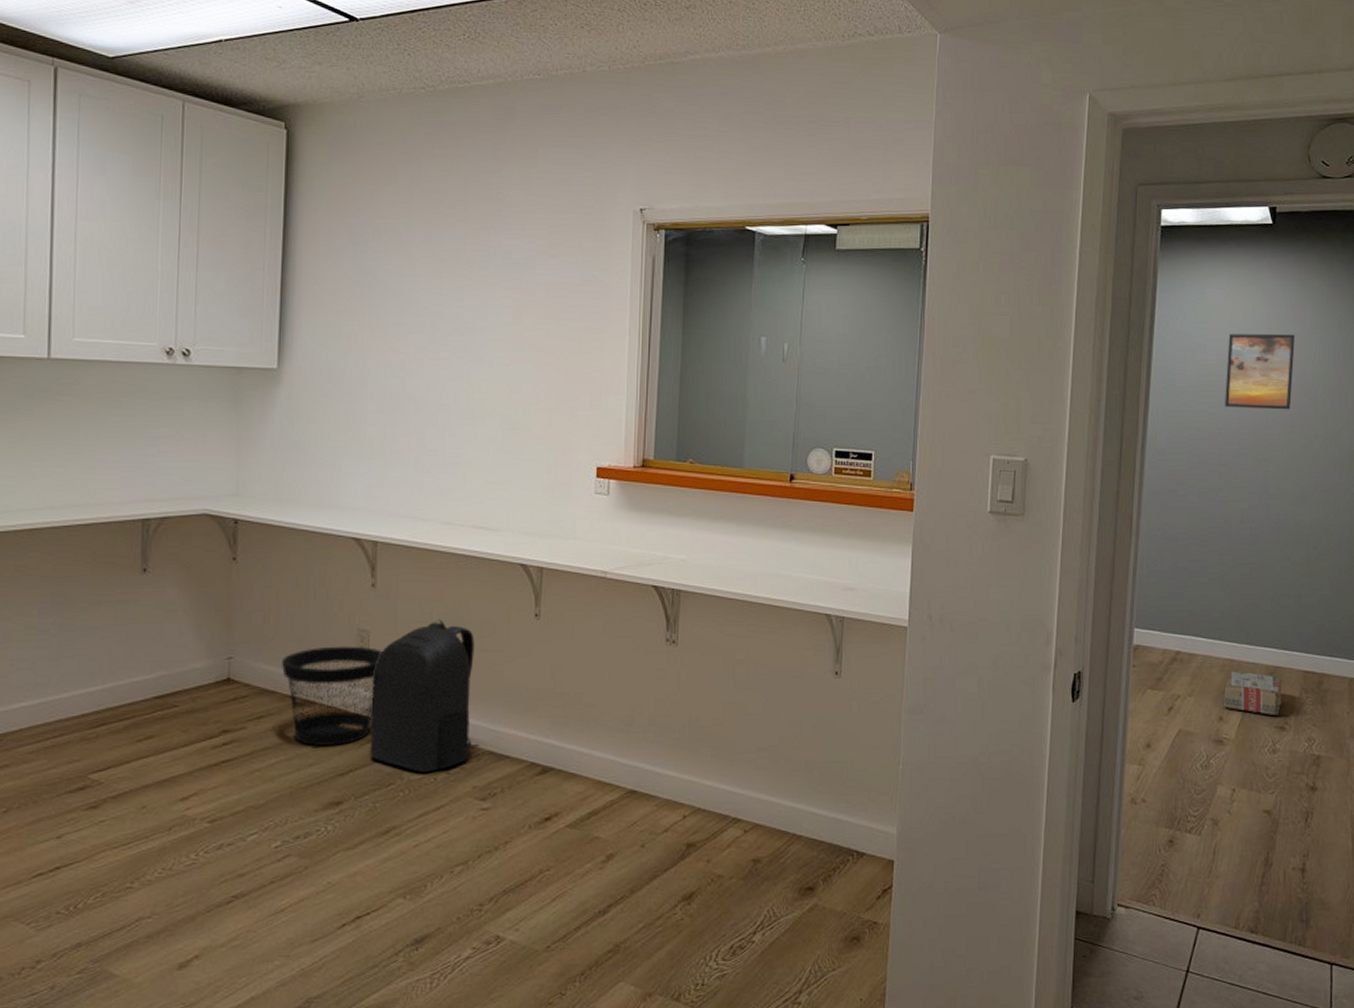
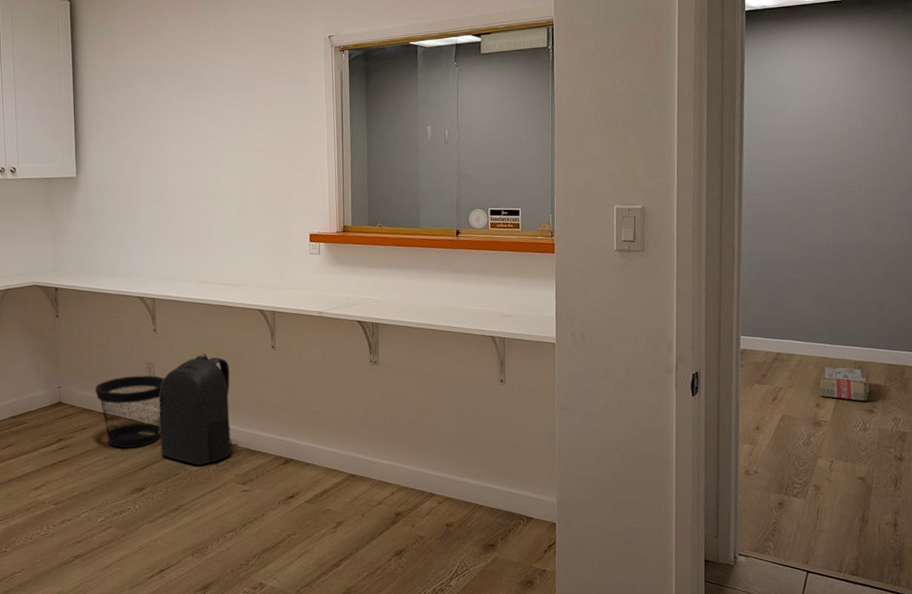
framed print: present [1225,333,1295,410] -> none [807,89,866,154]

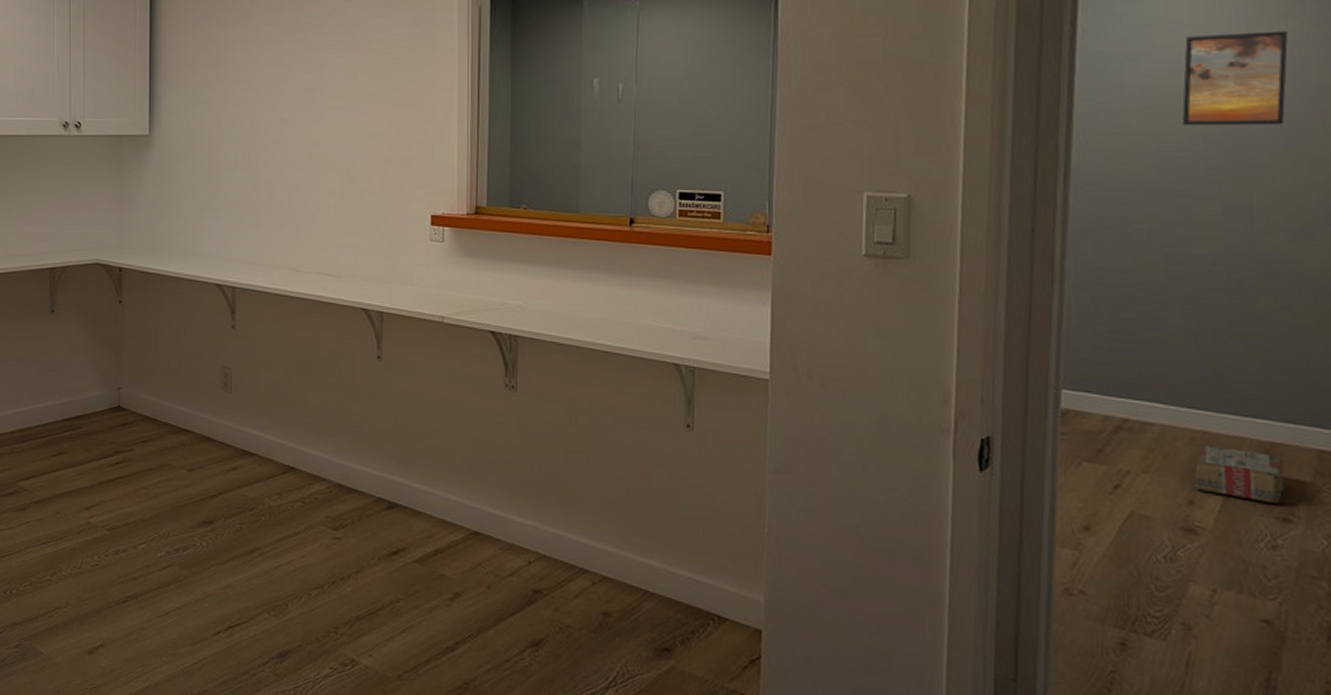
wastebasket: present [94,375,165,448] -> none [160,381,244,470]
backpack: present [159,353,238,465] -> none [235,359,331,500]
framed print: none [807,89,866,154] -> present [1182,30,1288,126]

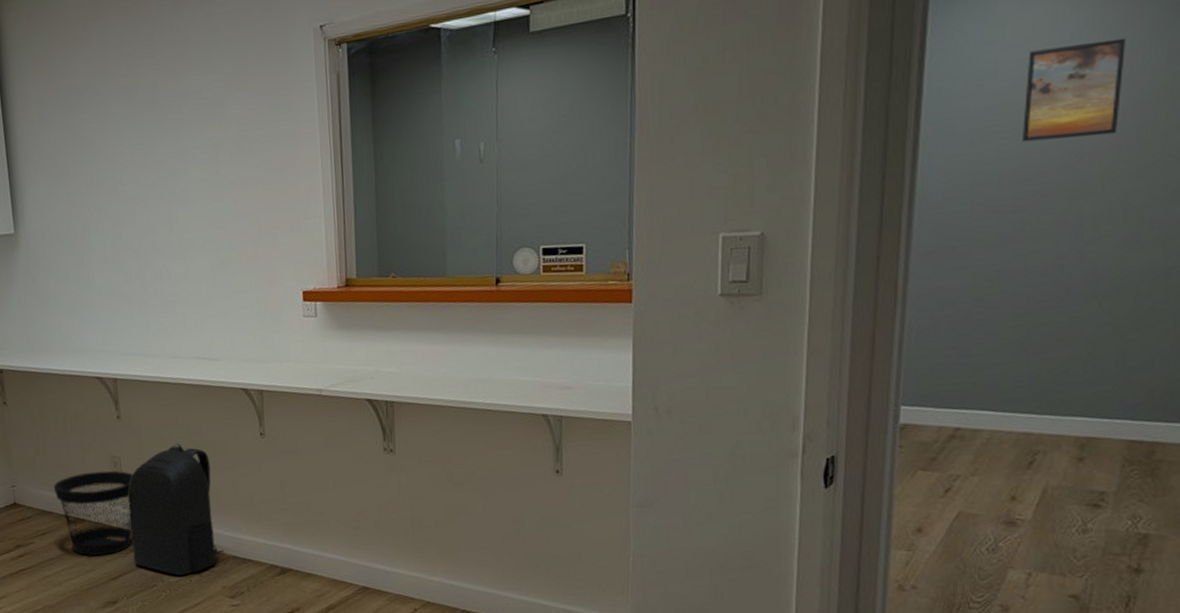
wastebasket: none [160,381,244,470] -> present [53,470,134,556]
backpack: none [235,359,331,500] -> present [128,443,224,575]
carton: present [1194,445,1285,503] -> none [1016,445,1097,492]

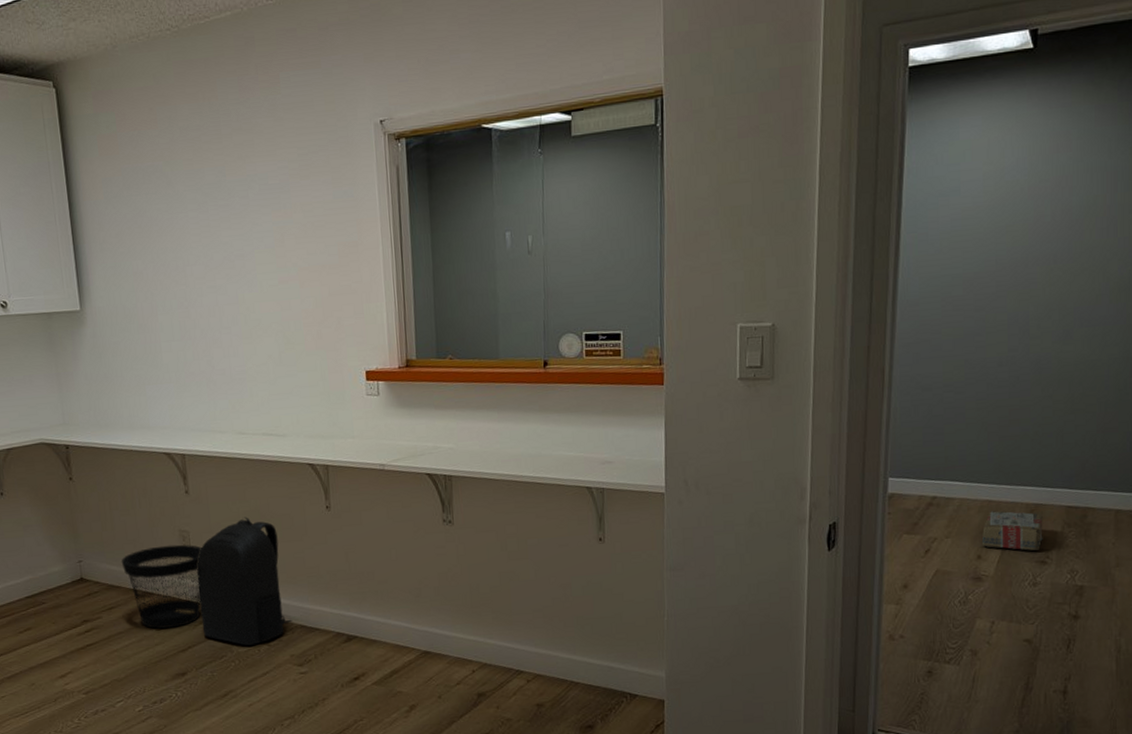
carton: none [1016,445,1097,492] -> present [981,510,1043,551]
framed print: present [1023,38,1125,142] -> none [981,165,1058,251]

